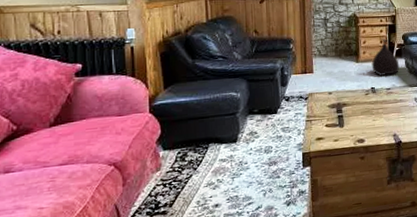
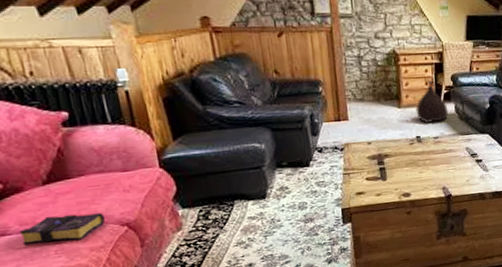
book: none [21,153,97,181] -> present [19,212,106,245]

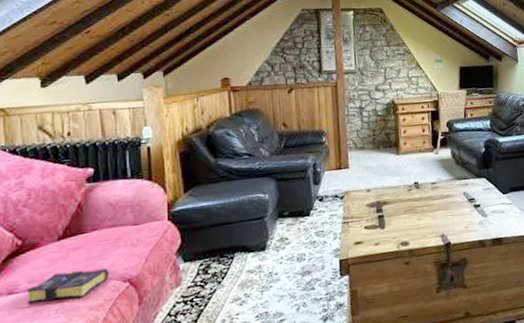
bag: present [415,80,449,124] -> none [413,127,445,170]

